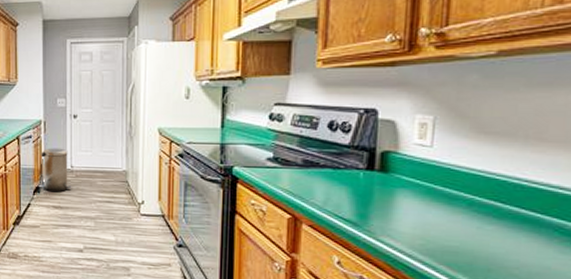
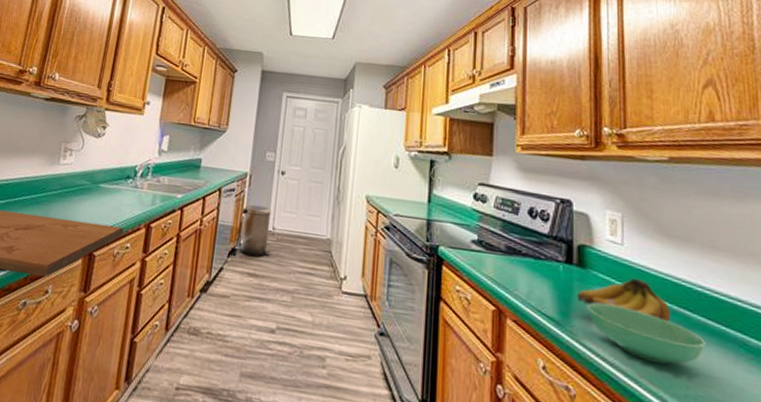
fruit: none [377,177,480,215] -> present [577,278,671,323]
bowl: none [387,202,515,252] -> present [587,302,705,365]

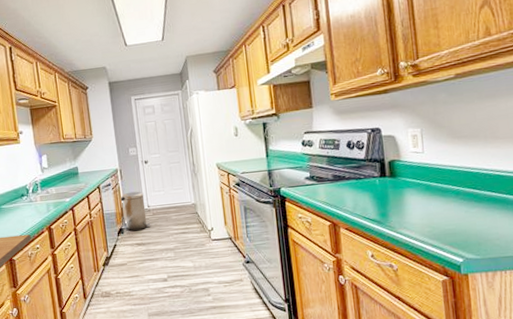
fruit: present [577,278,671,323] -> none [391,175,465,204]
bowl: present [587,302,705,365] -> none [400,198,491,233]

